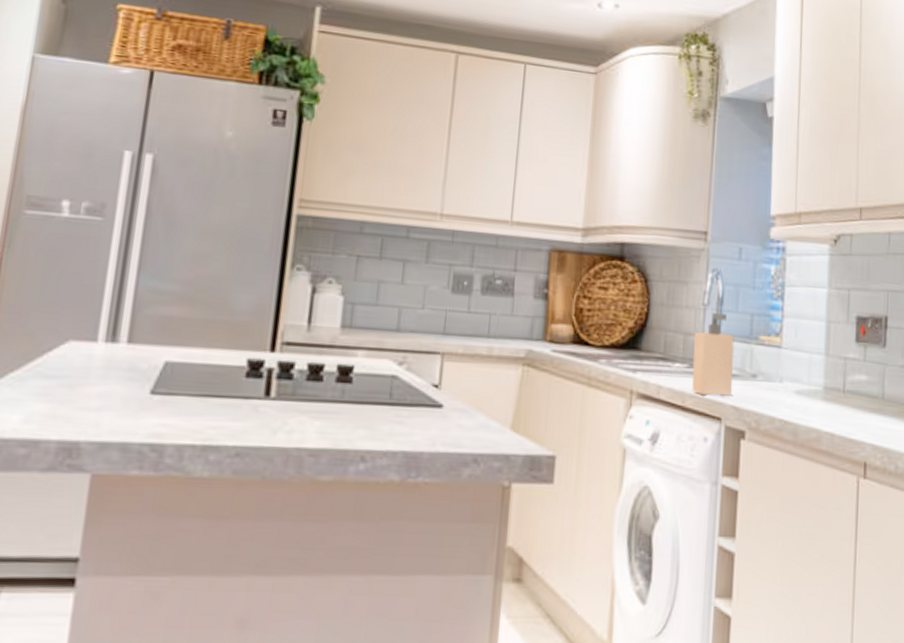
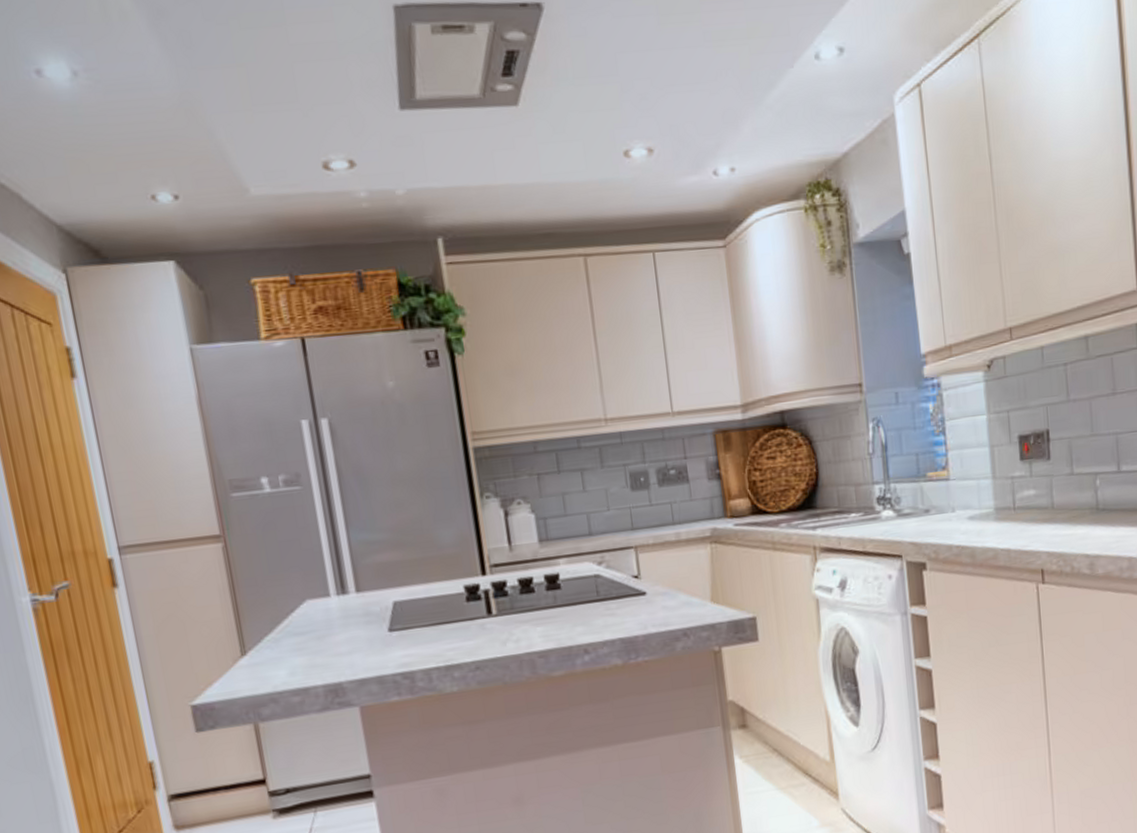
soap dispenser: present [691,312,734,397] -> none [864,458,909,539]

